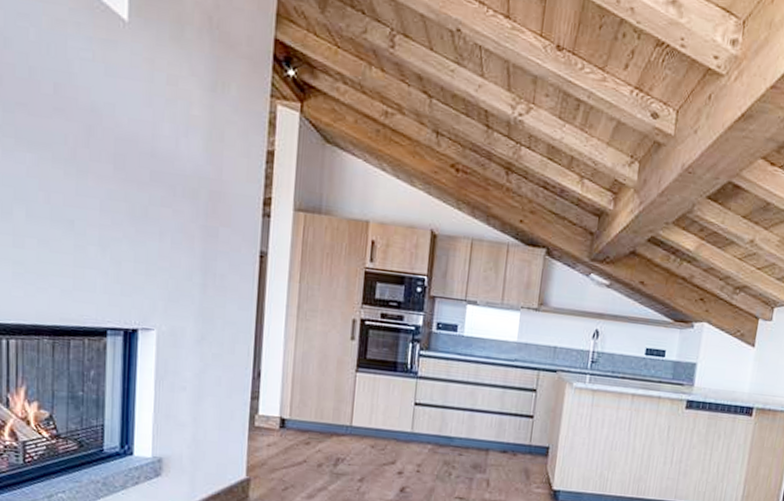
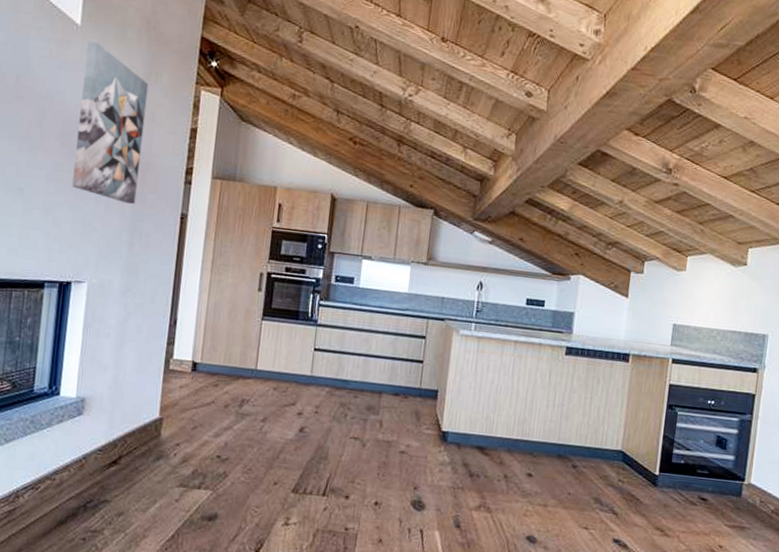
wall art: none [131,40,215,240] -> present [72,40,149,204]

